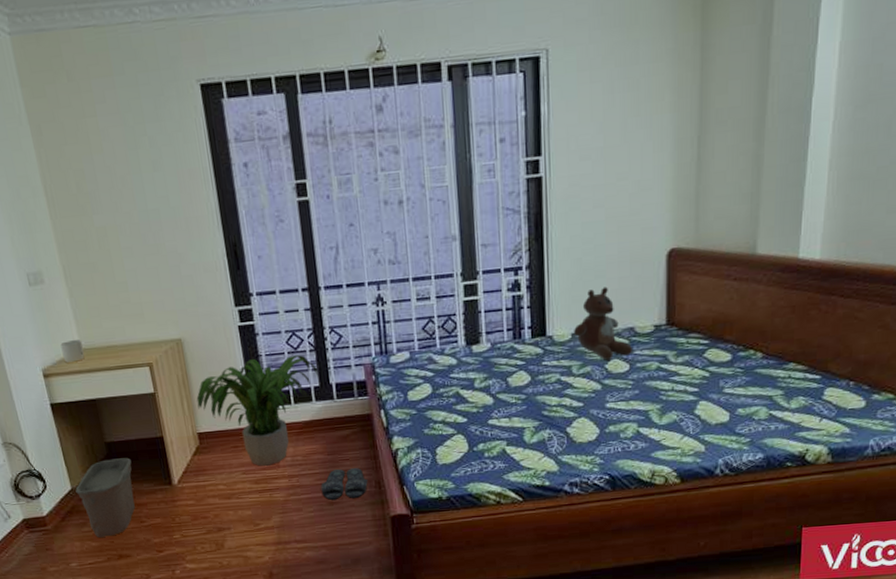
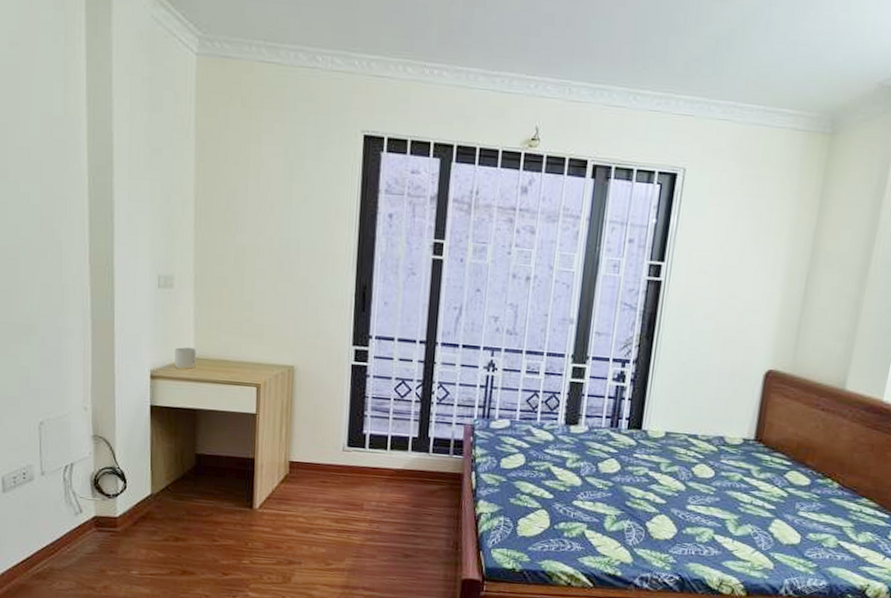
trash bin: present [75,458,135,537] -> none [155,471,218,550]
potted plant: present [196,355,319,466] -> none [295,398,420,507]
slippers: present [320,468,368,500] -> none [399,522,446,555]
stuffed bear: present [573,287,634,360] -> none [667,393,721,464]

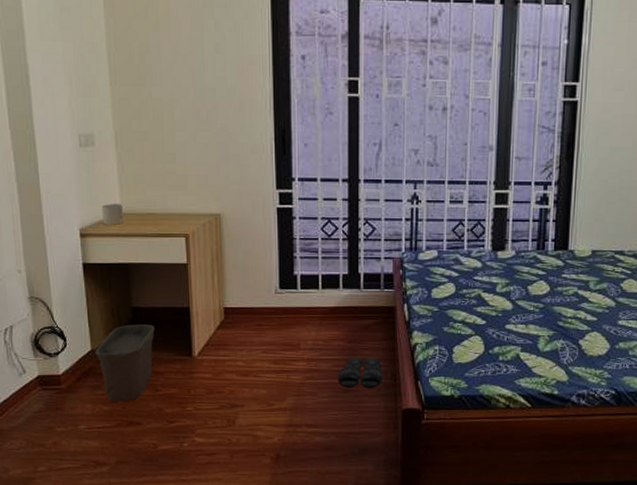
trash bin: none [155,471,218,550] -> present [95,324,155,402]
slippers: none [399,522,446,555] -> present [338,358,384,388]

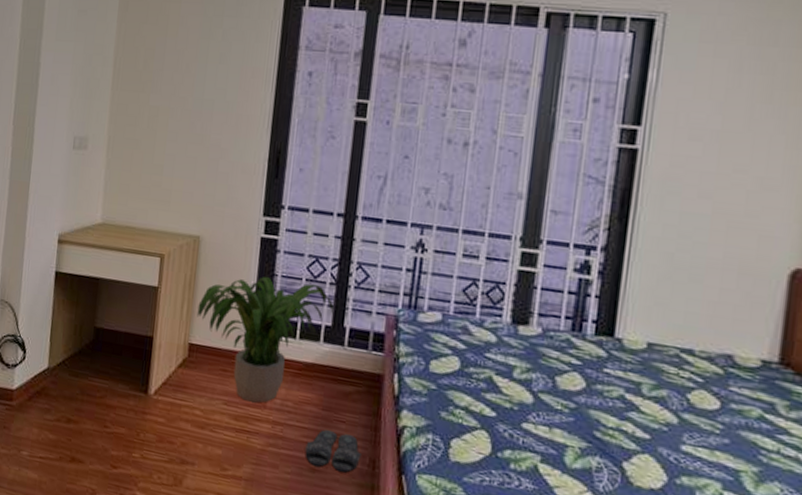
trash bin: present [95,324,155,402] -> none [51,345,115,434]
mug: present [100,203,124,226] -> none [81,211,105,235]
potted plant: none [227,240,349,347] -> present [197,276,334,403]

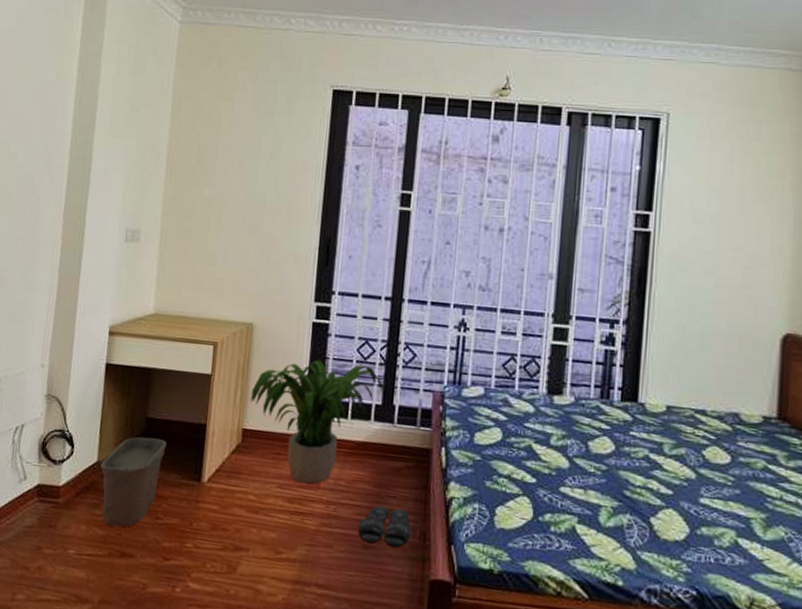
trash bin: none [51,345,115,434] -> present [100,436,167,528]

